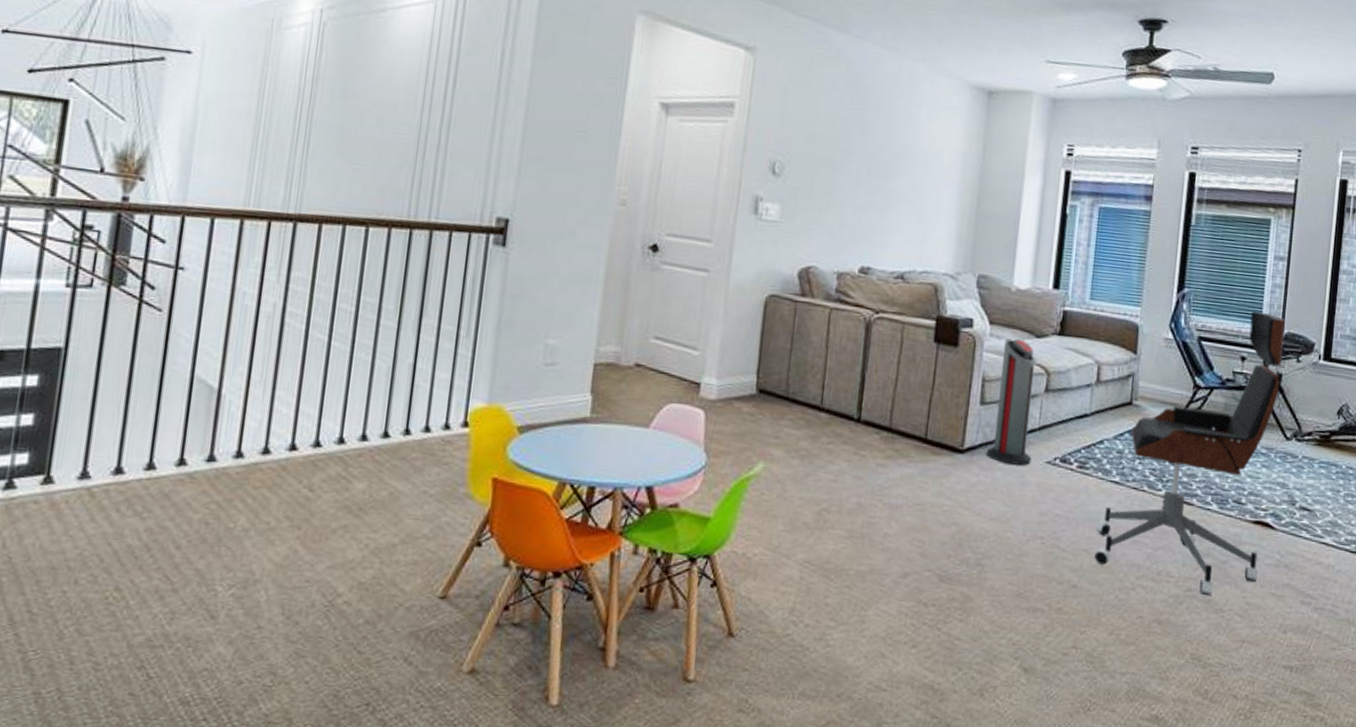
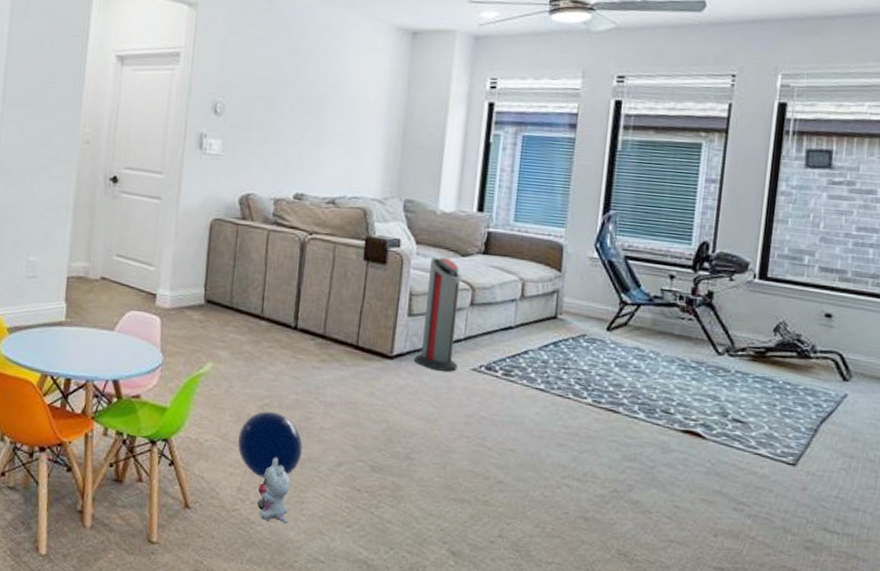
ball: none [791,517,864,595] -> present [237,411,303,478]
plush toy: none [812,572,850,648] -> present [257,458,290,524]
office chair: present [1093,311,1286,596] -> none [519,232,718,498]

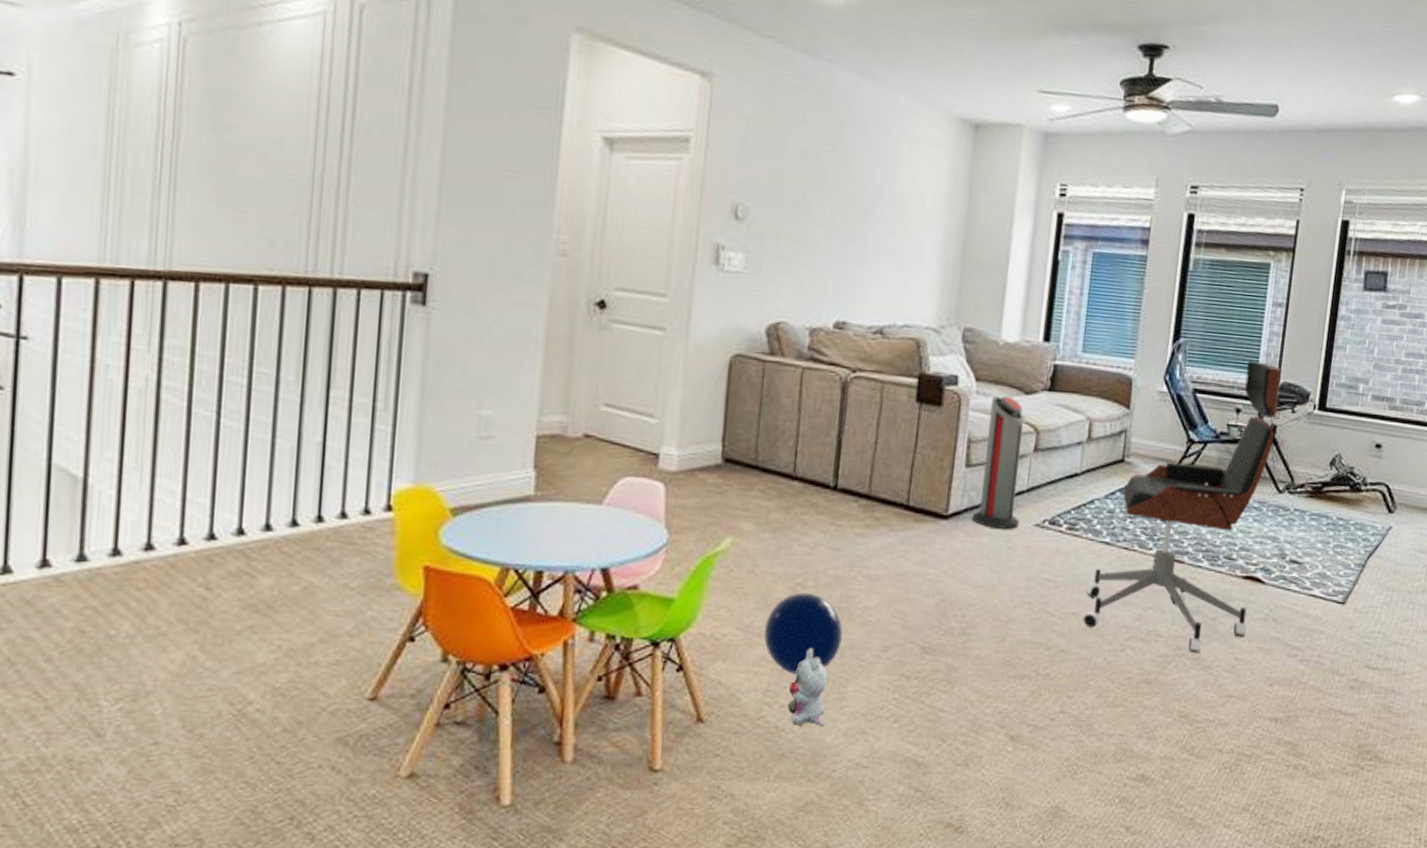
office chair: none [519,232,718,498] -> present [1082,361,1282,654]

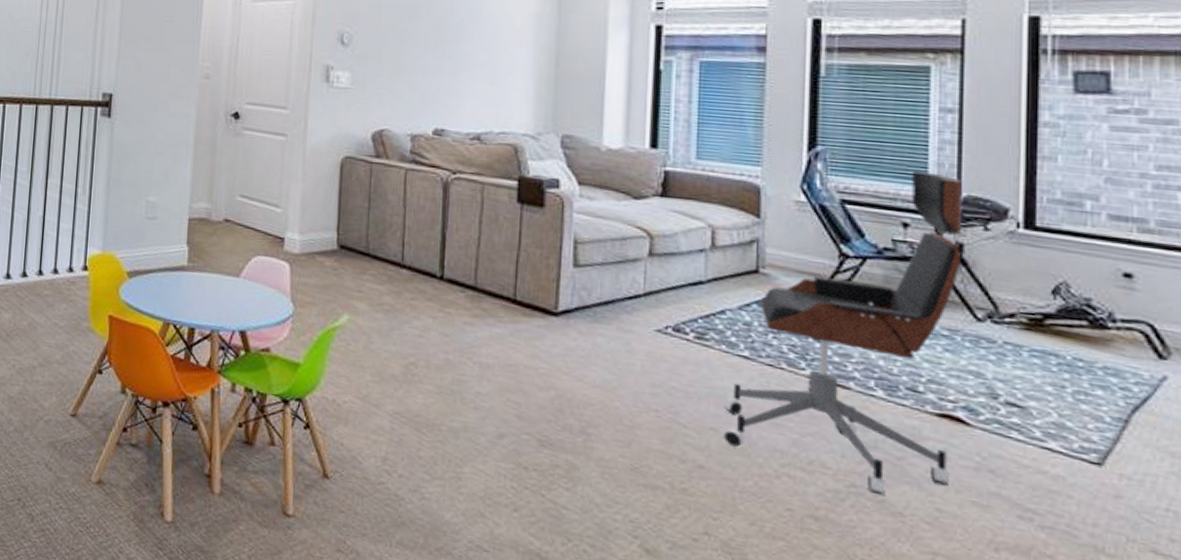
ball: present [763,592,843,674] -> none [380,371,456,448]
plush toy: present [787,649,828,727] -> none [406,425,444,503]
air purifier: present [972,395,1025,529] -> none [585,199,638,332]

